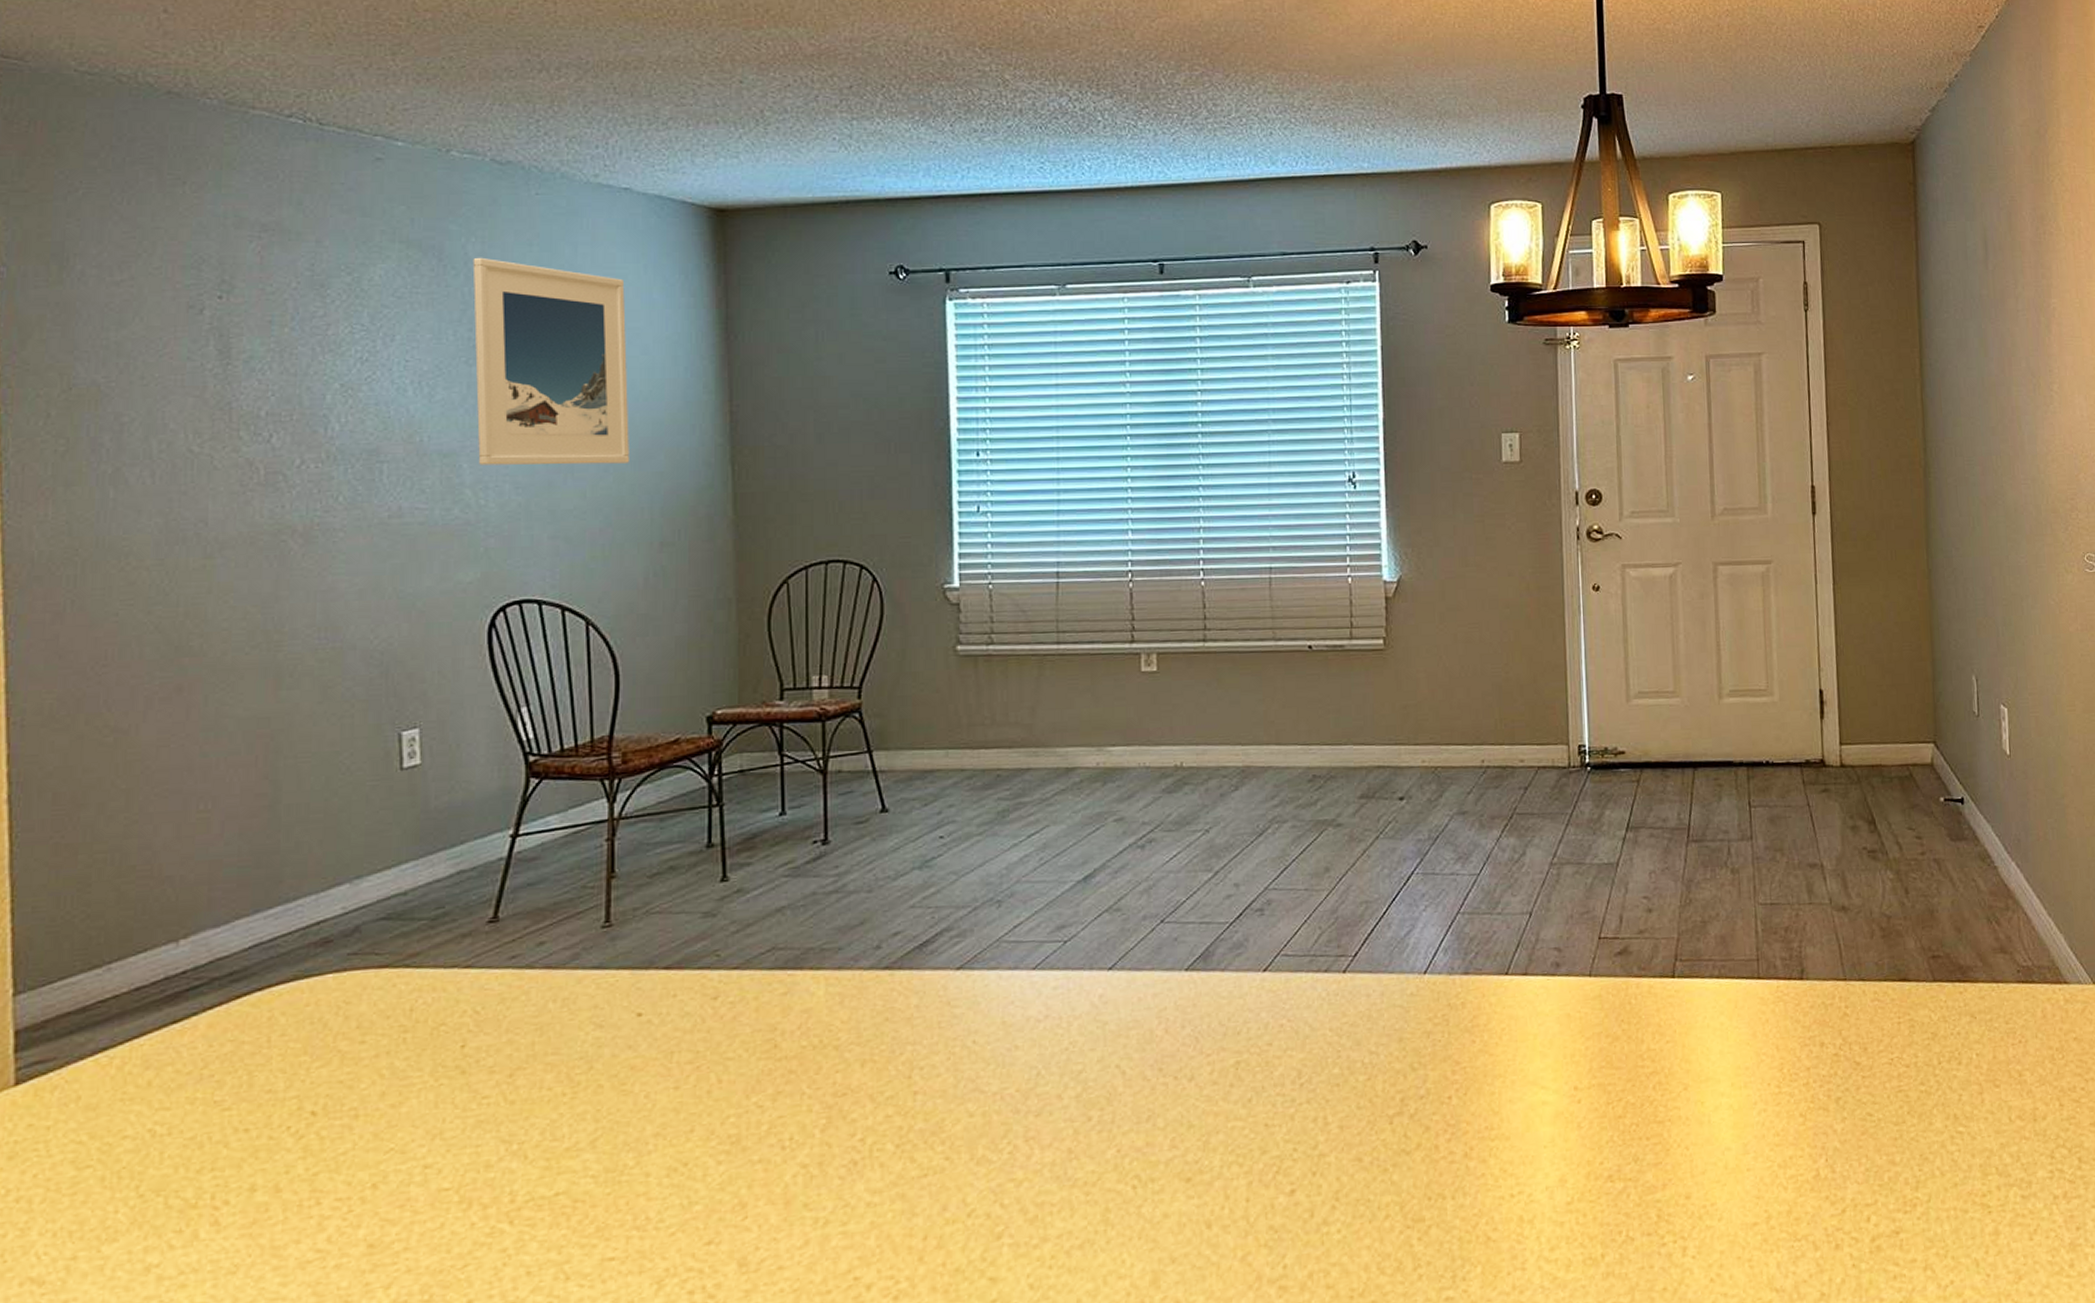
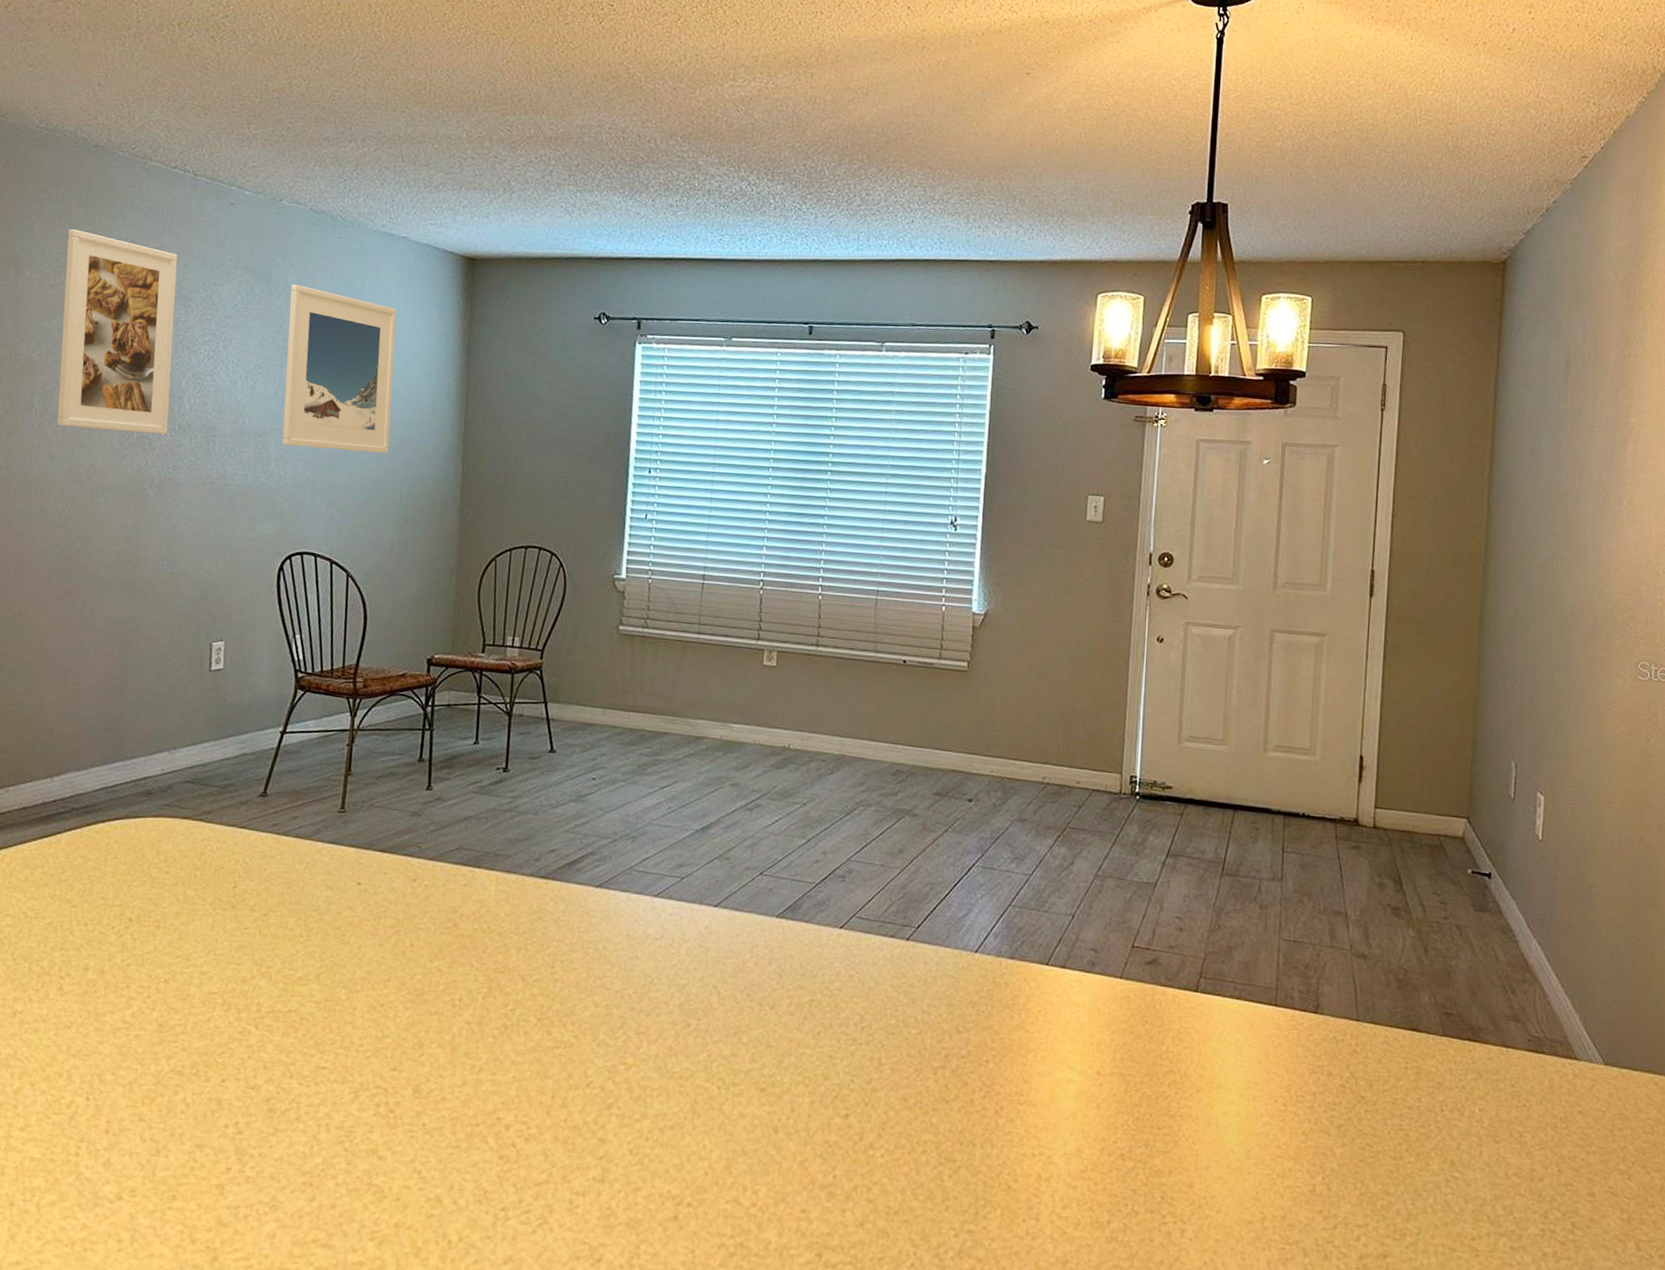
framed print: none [135,205,311,469] -> present [57,229,178,435]

